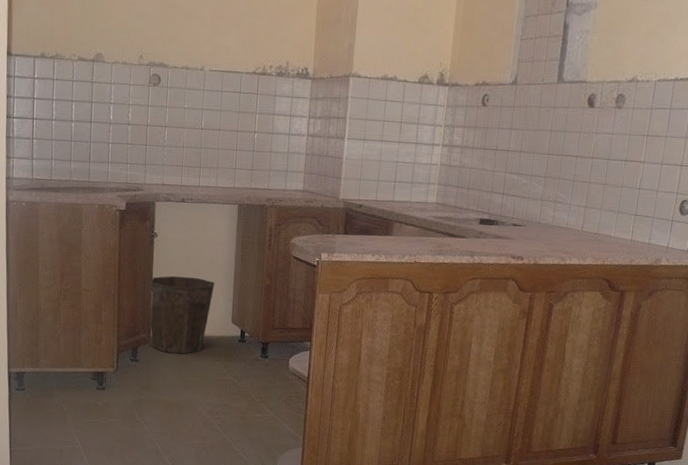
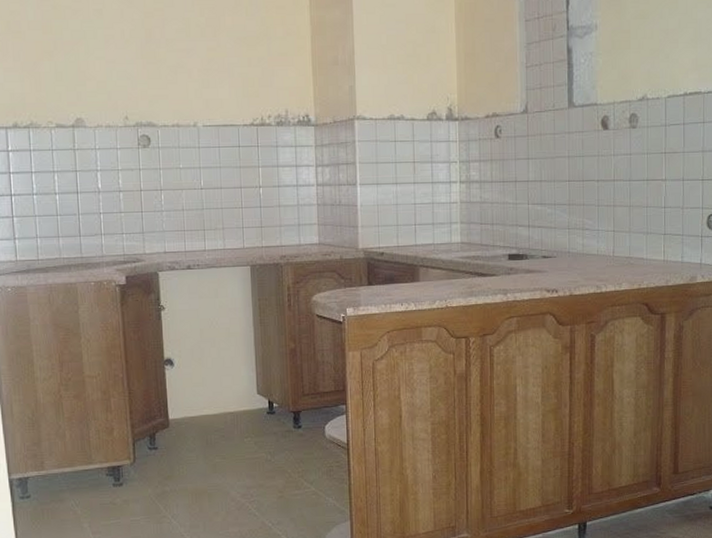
waste bin: present [149,276,215,354] -> none [161,350,234,435]

